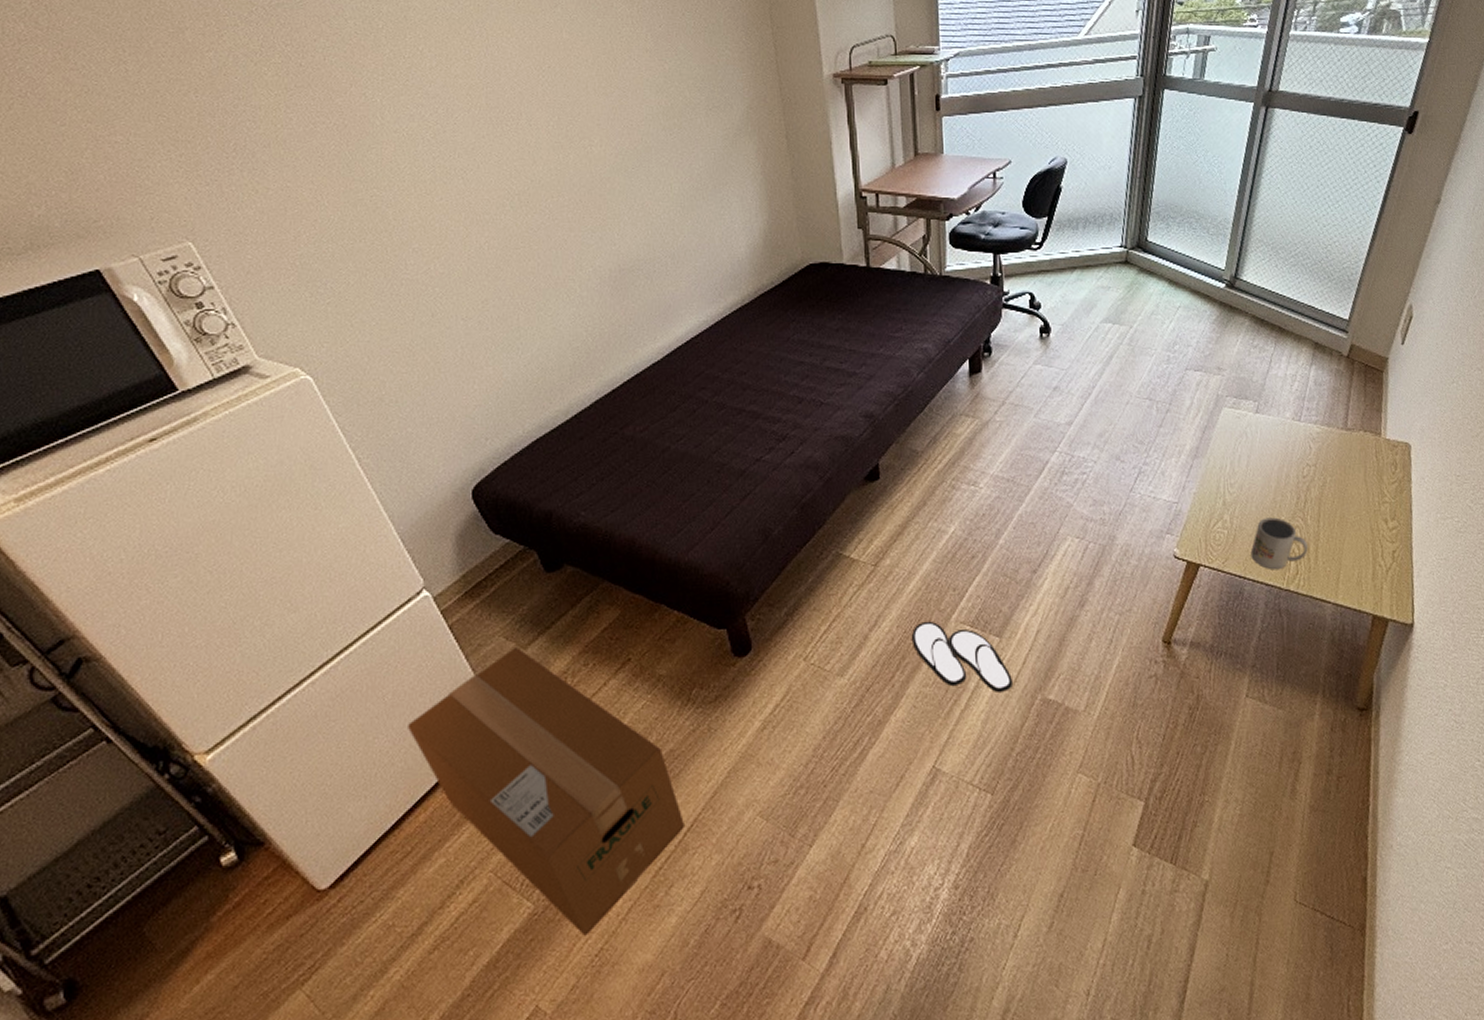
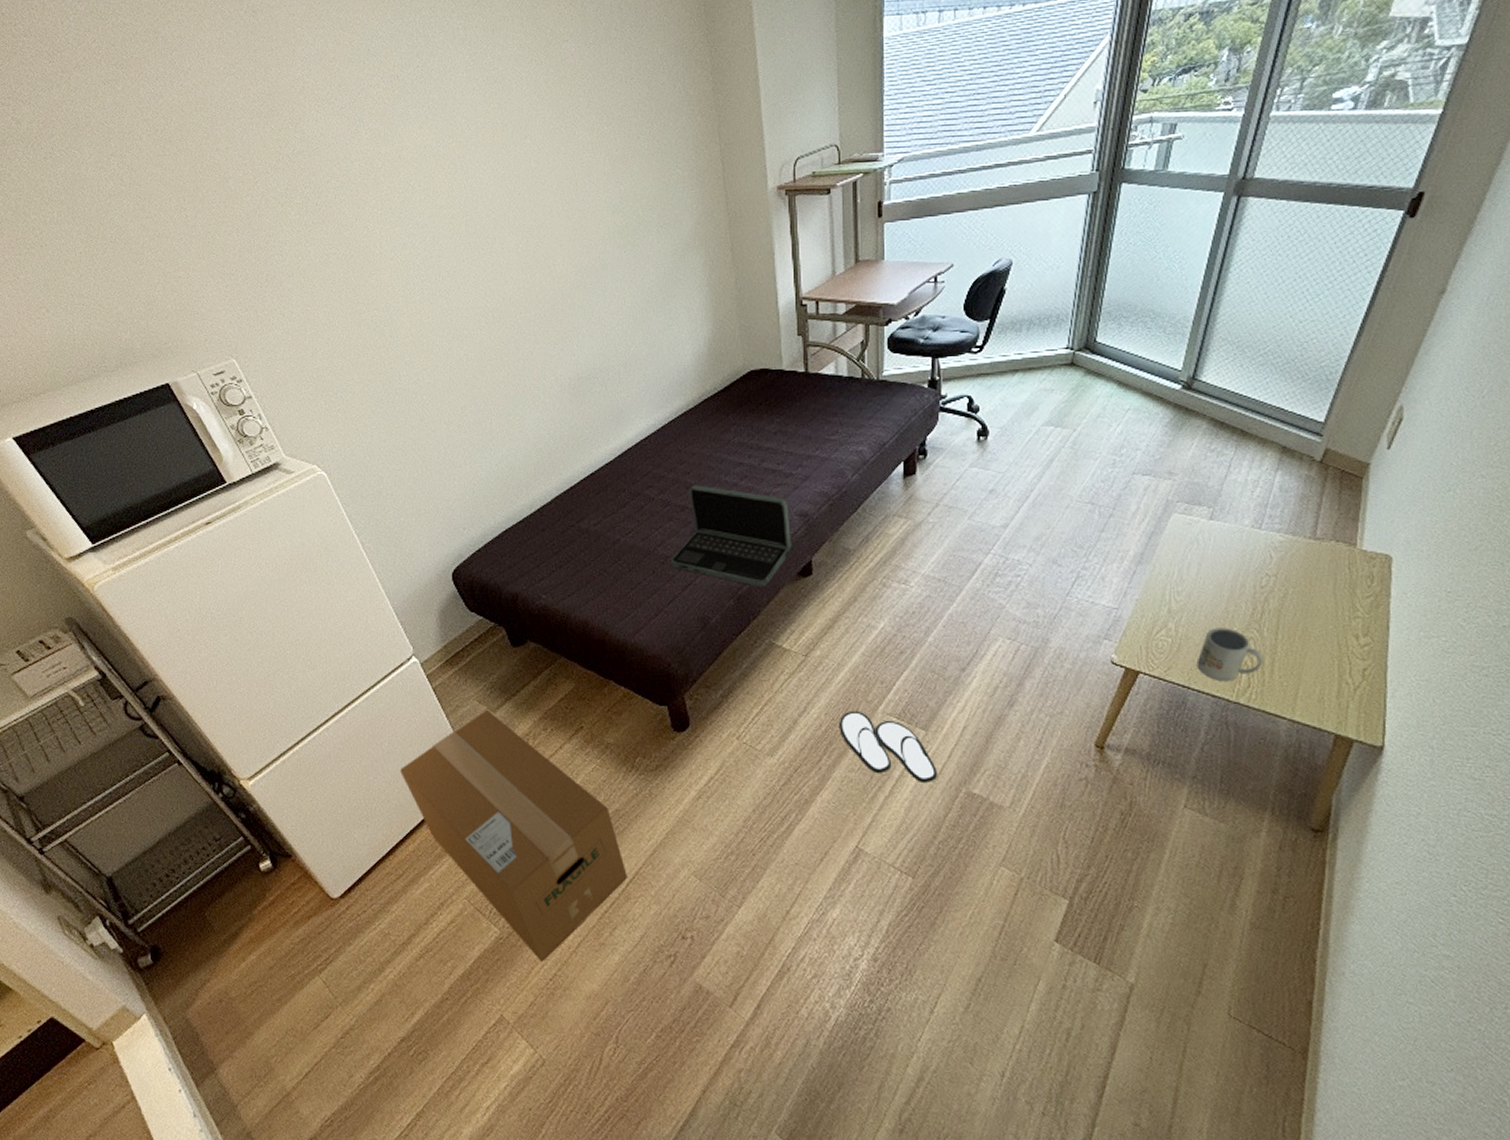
laptop: none [728,386,860,494] -> present [671,485,794,587]

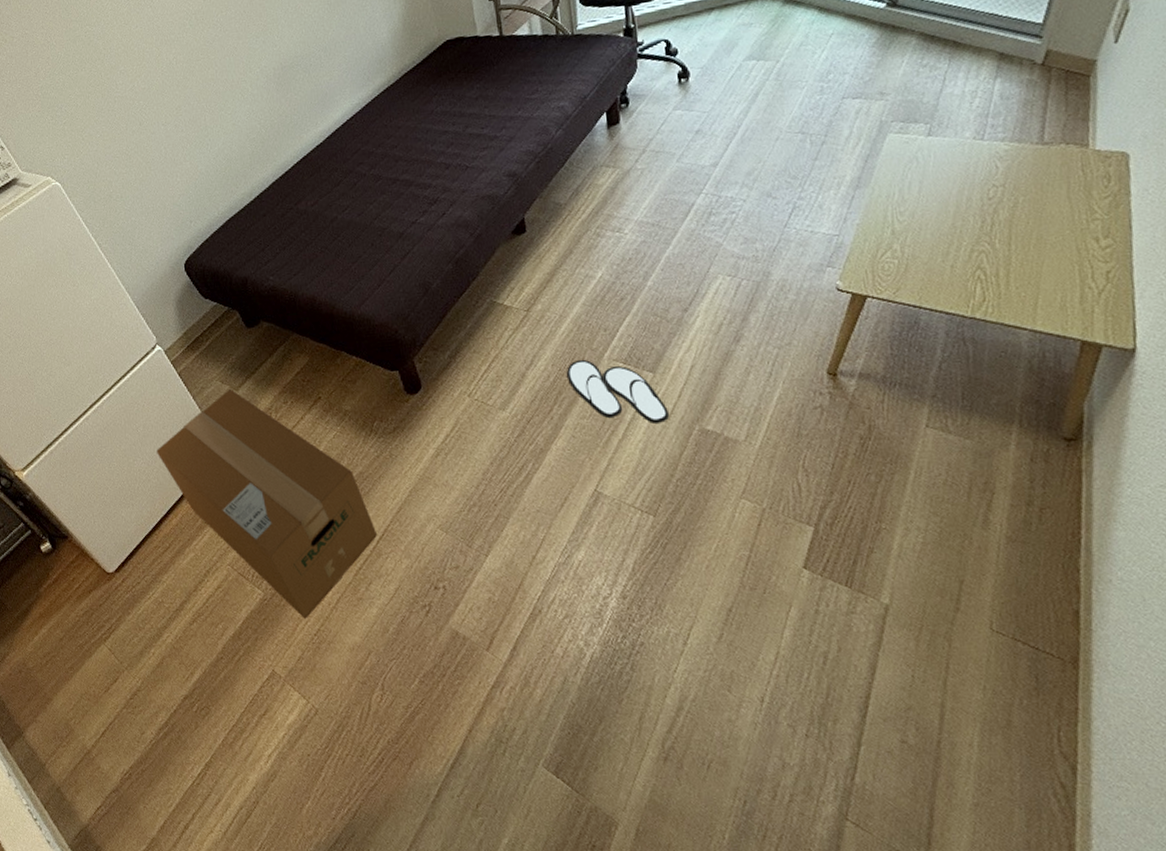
laptop: present [671,485,794,587] -> none [388,156,506,249]
mug: present [1196,628,1264,682] -> none [926,243,998,298]

